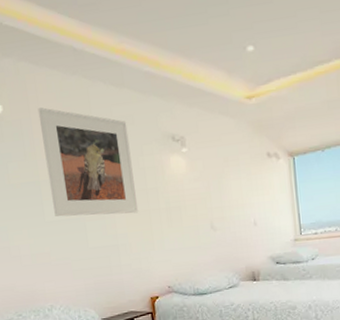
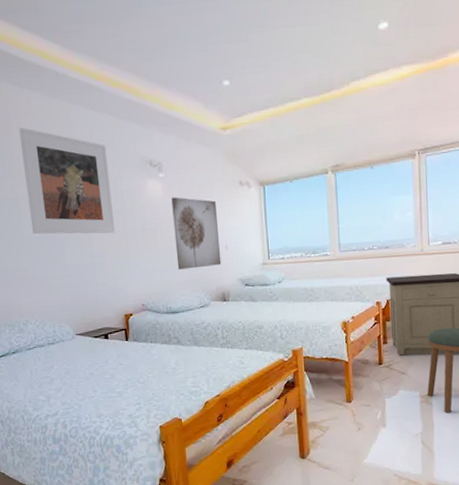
wall art: none [195,172,250,249] -> present [171,197,222,270]

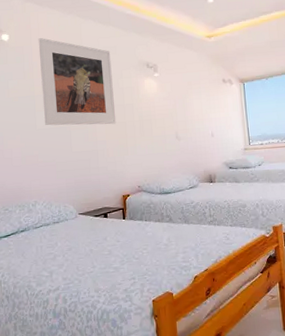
wall art: present [171,197,222,270] -> none [165,93,208,155]

